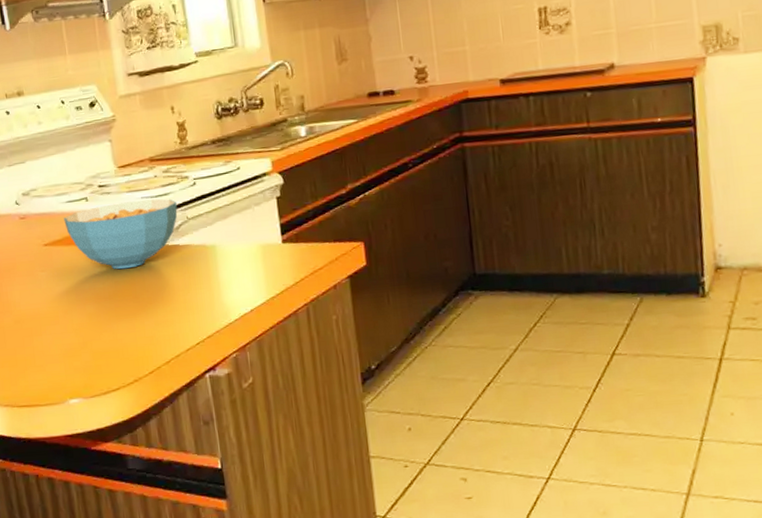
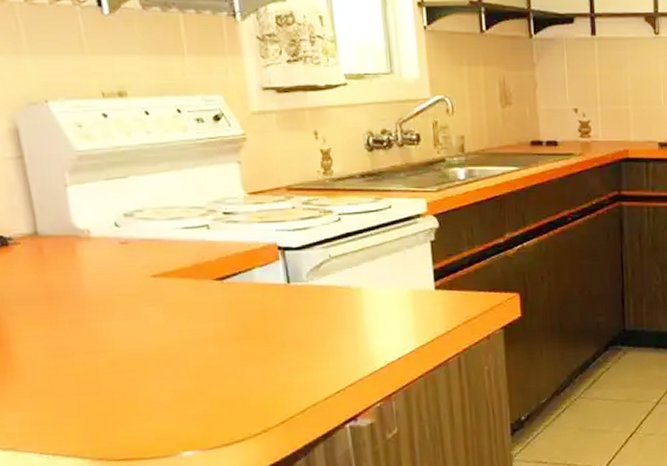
cereal bowl: present [64,198,178,270] -> none [178,233,319,309]

